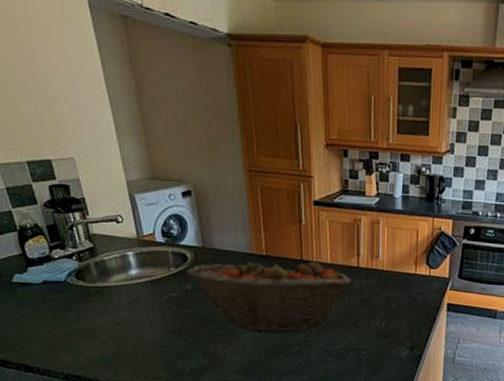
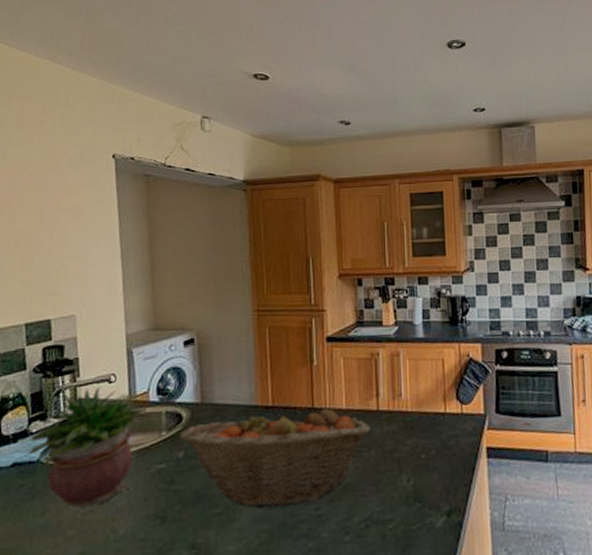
potted plant: none [53,224,155,320] -> present [27,385,147,508]

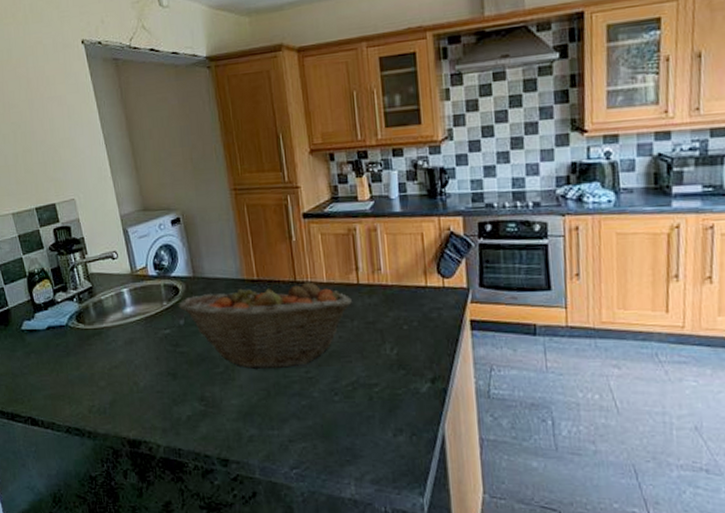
potted plant: present [27,385,147,508] -> none [57,261,148,364]

